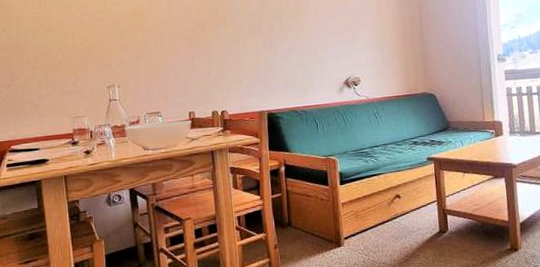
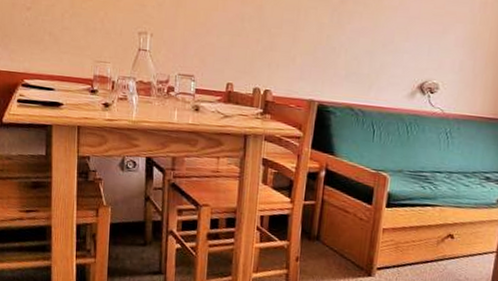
bowl: present [125,120,192,150] -> none [151,84,228,121]

